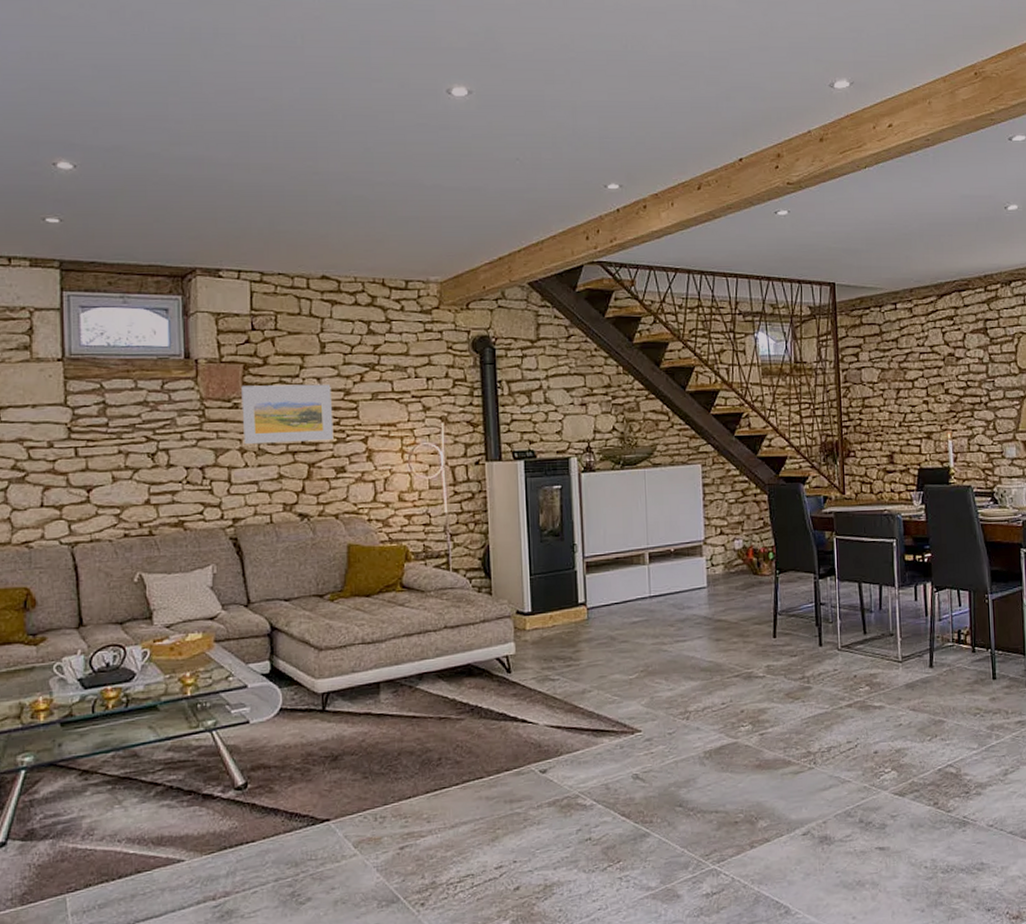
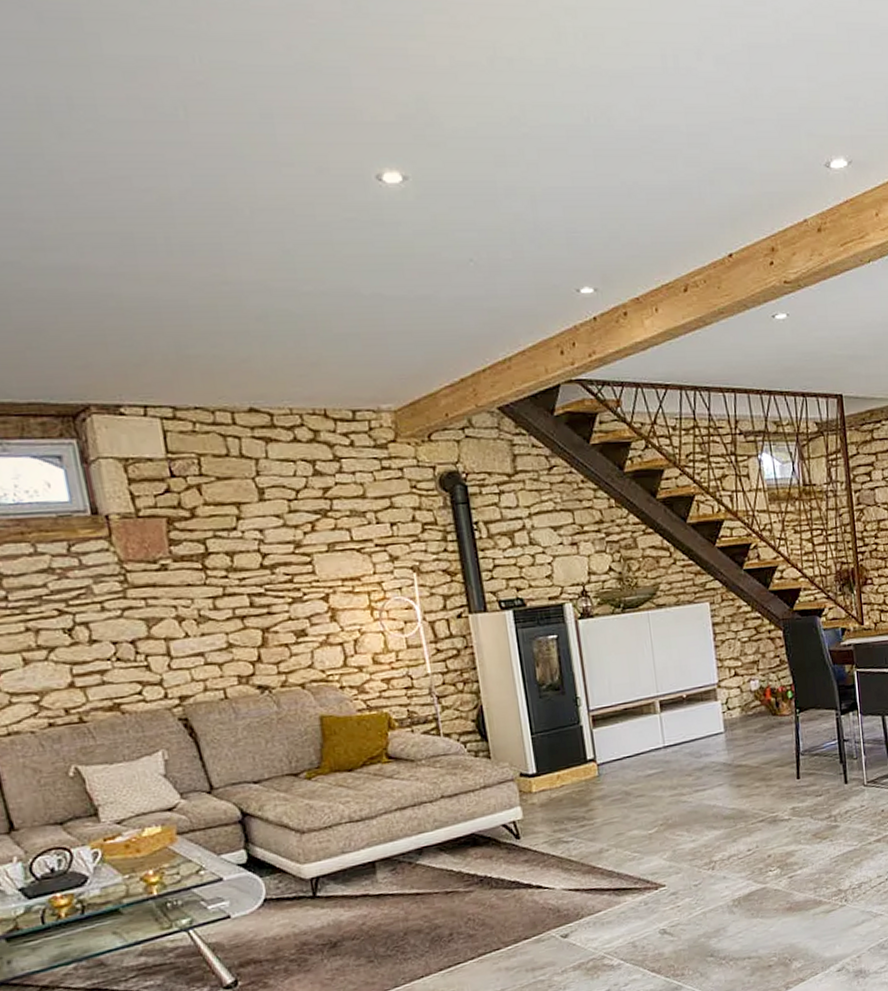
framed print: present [241,384,334,445] -> none [167,536,288,612]

